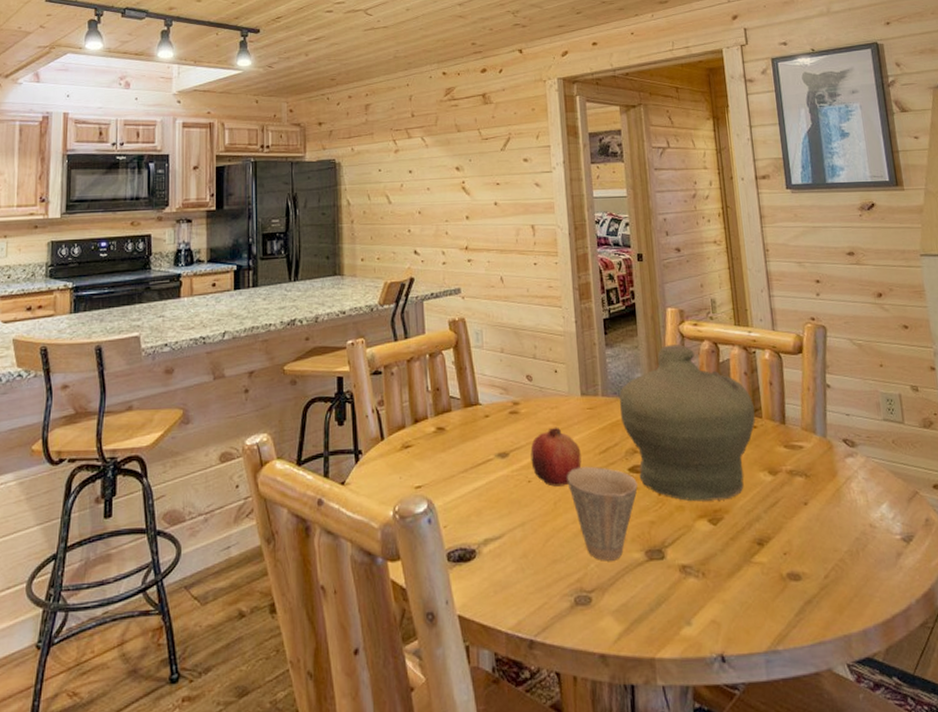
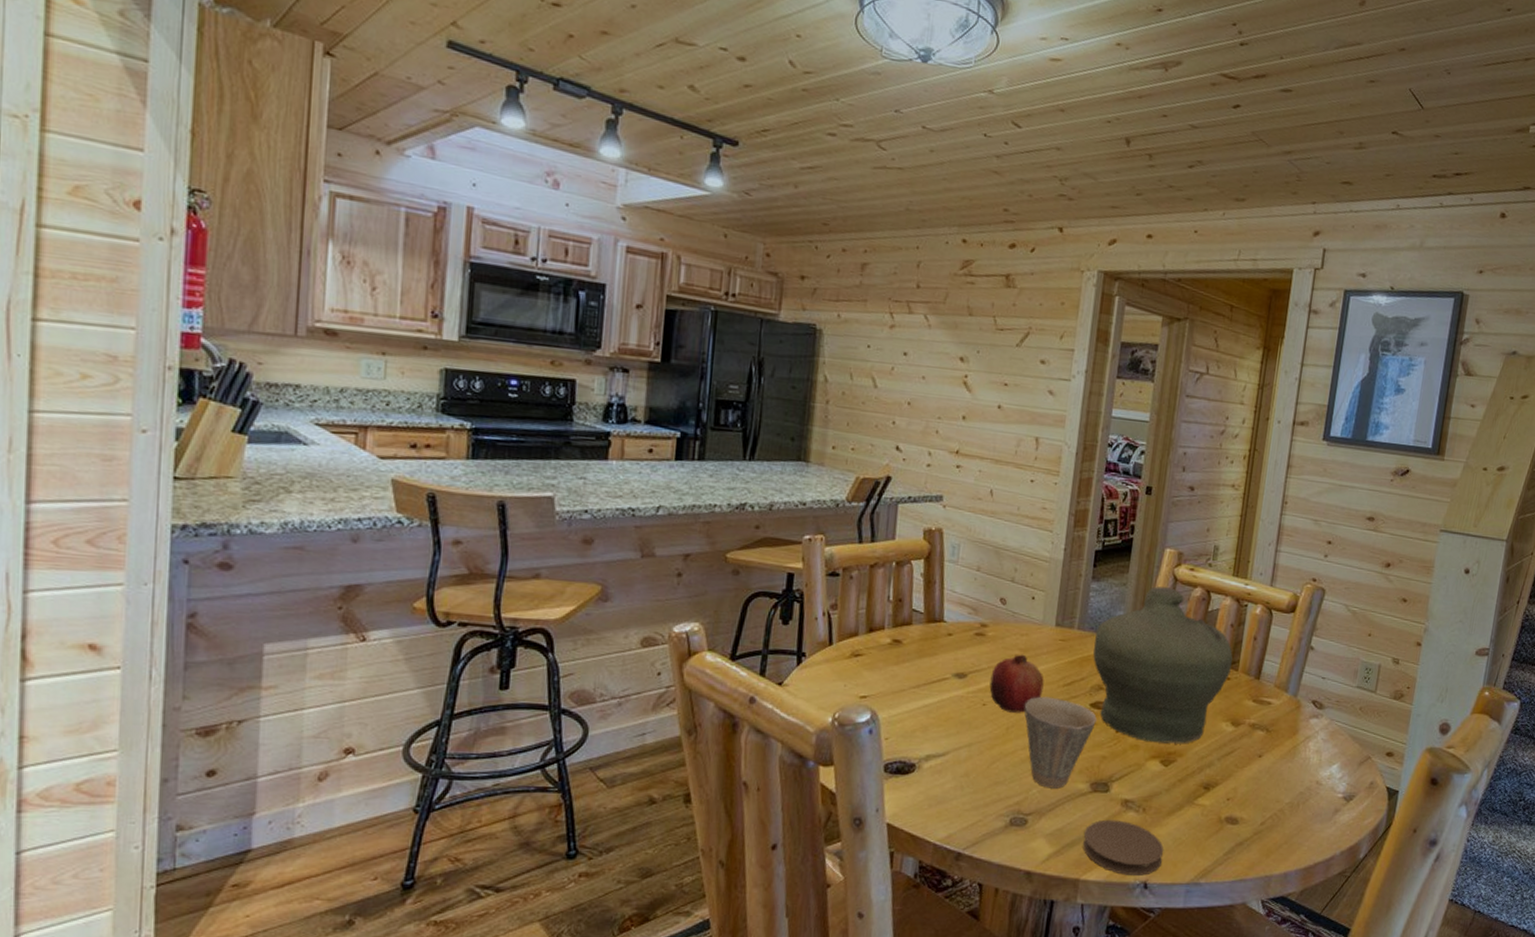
coaster: none [650,588,735,649] -> present [1082,819,1164,876]

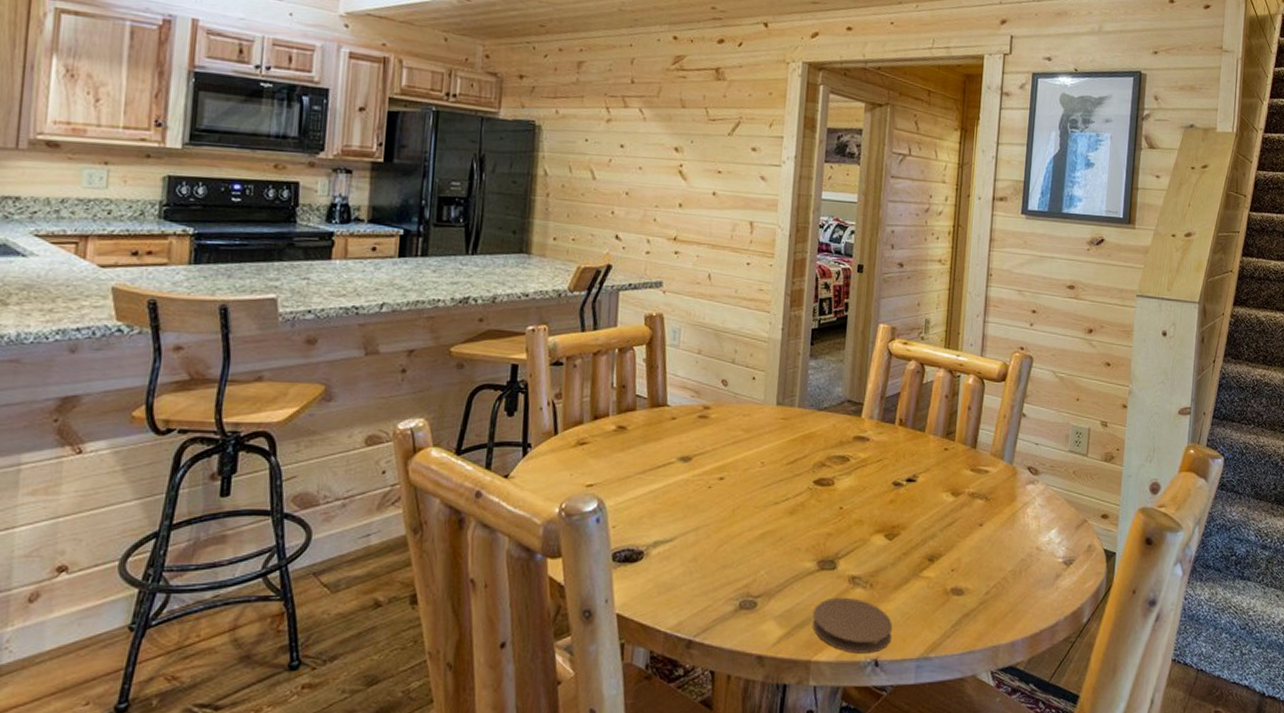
fruit: present [989,654,1044,713] -> none [714,434,768,494]
cup: present [1024,696,1097,789] -> none [749,476,820,569]
jar: present [1093,586,1233,744] -> none [814,361,949,517]

